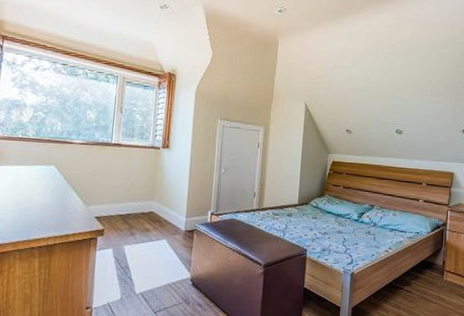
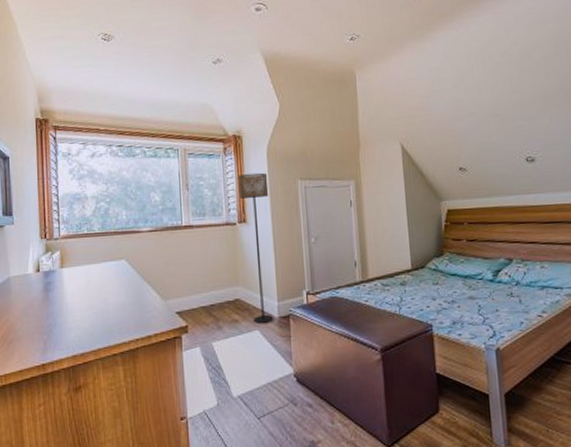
floor lamp: none [163,107,193,234] -> present [238,172,273,323]

